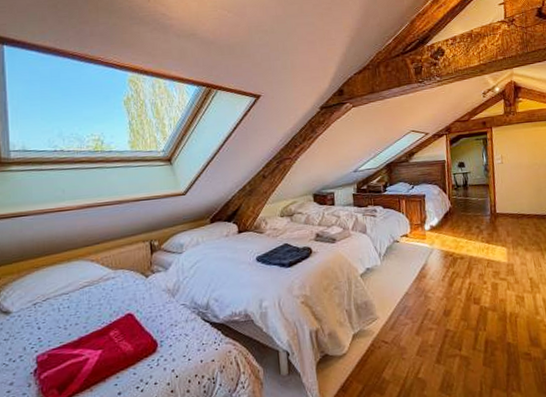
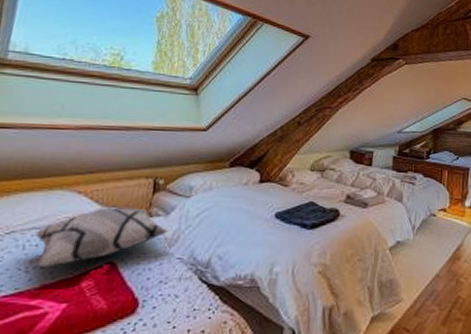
decorative pillow: none [65,267,170,324] -> present [34,207,169,267]

